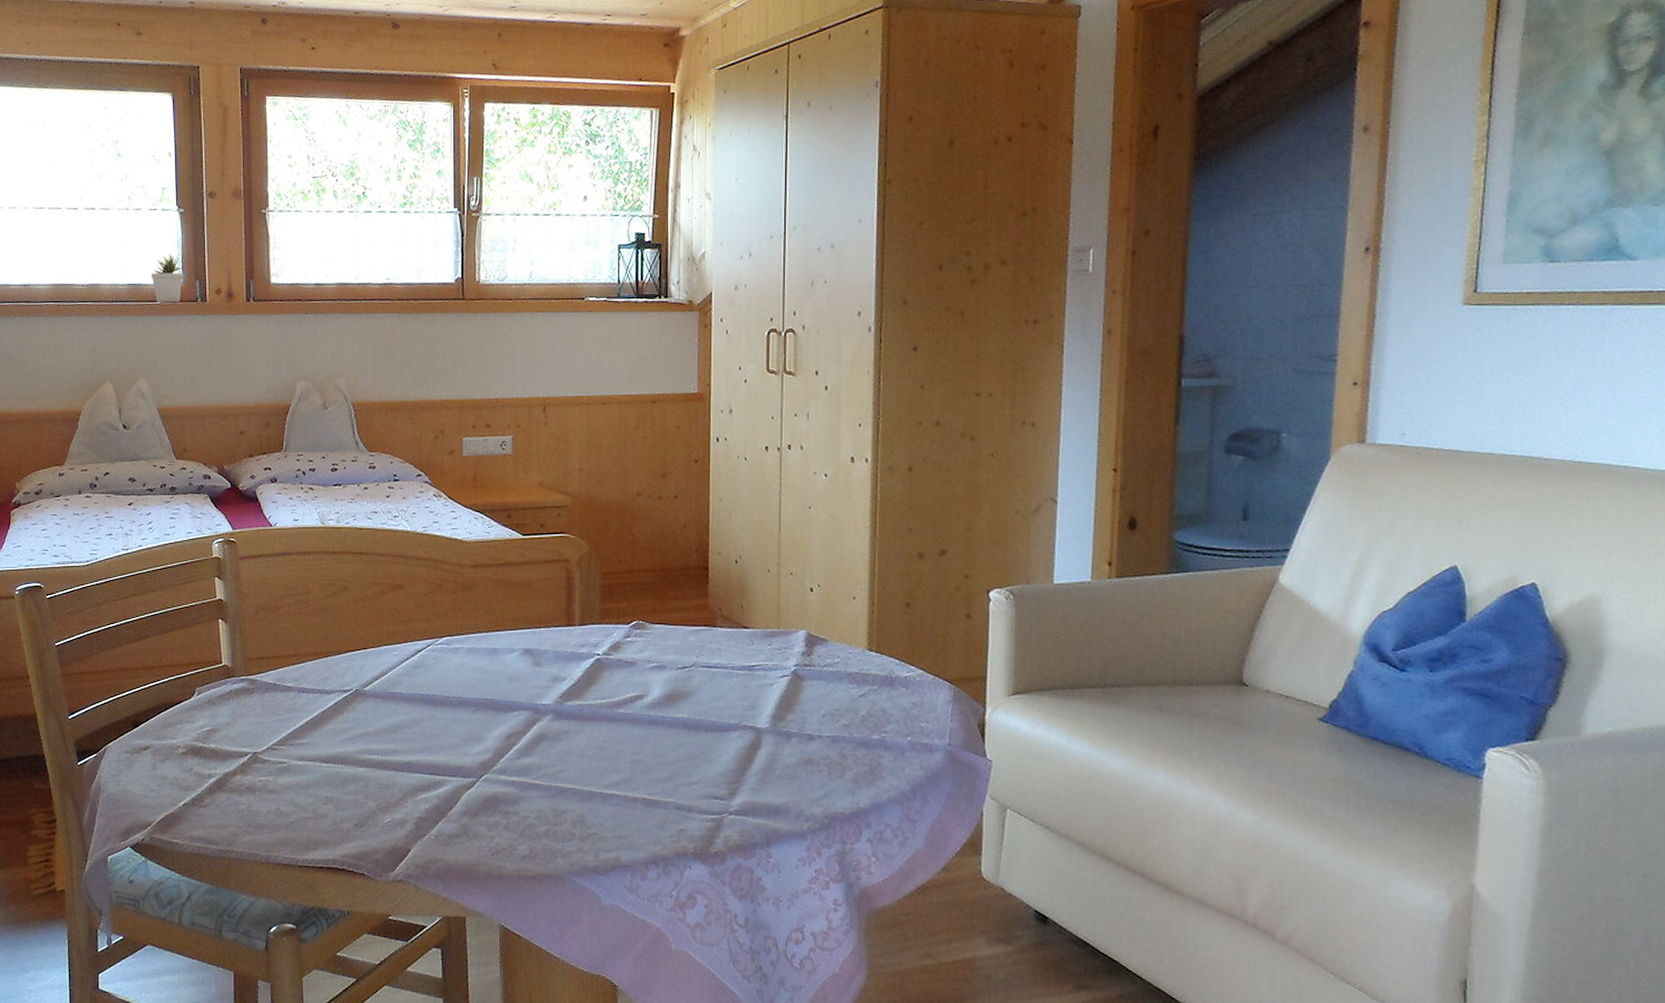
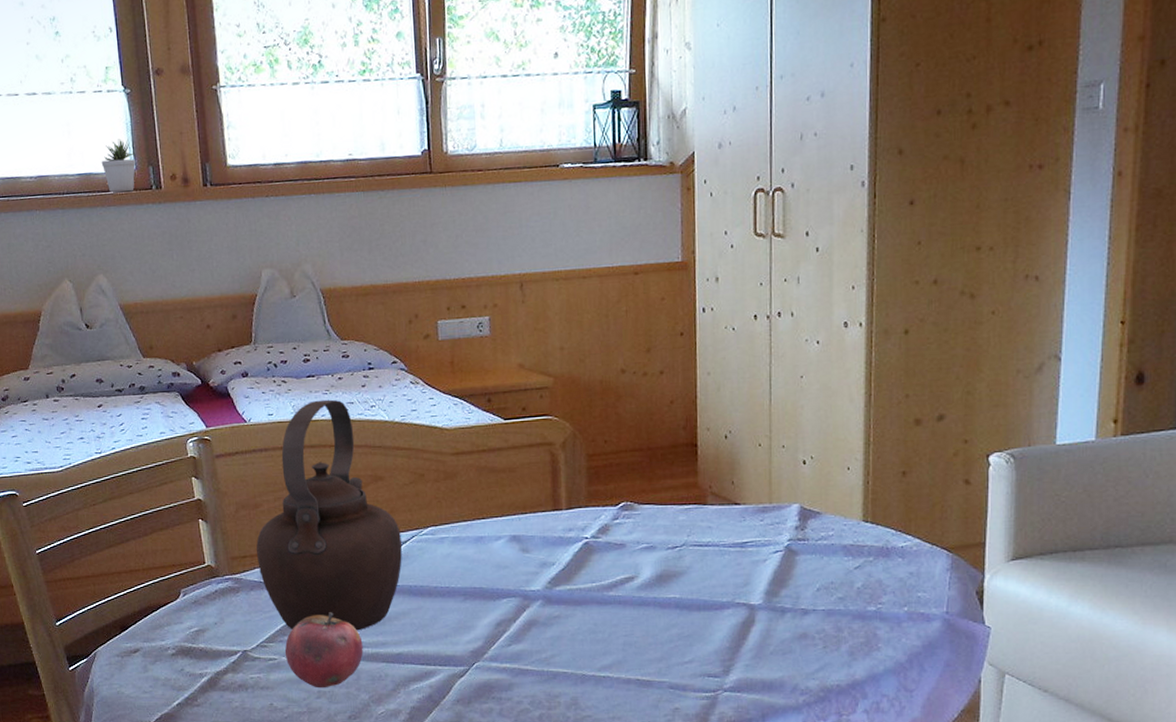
teapot: none [274,508,418,738] -> present [256,399,403,631]
fruit: none [294,717,373,795] -> present [284,612,363,688]

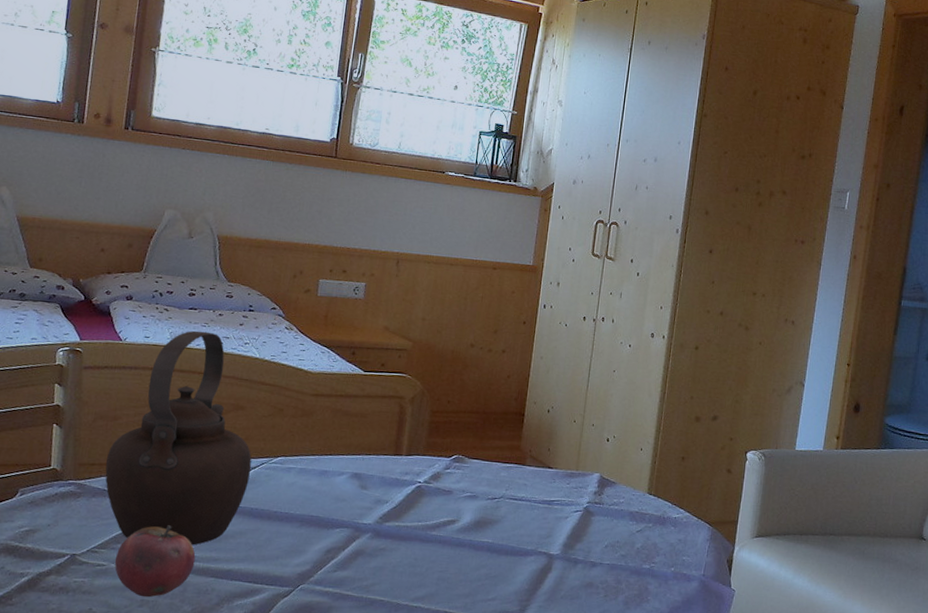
potted plant: present [101,138,136,193] -> none [28,73,64,120]

